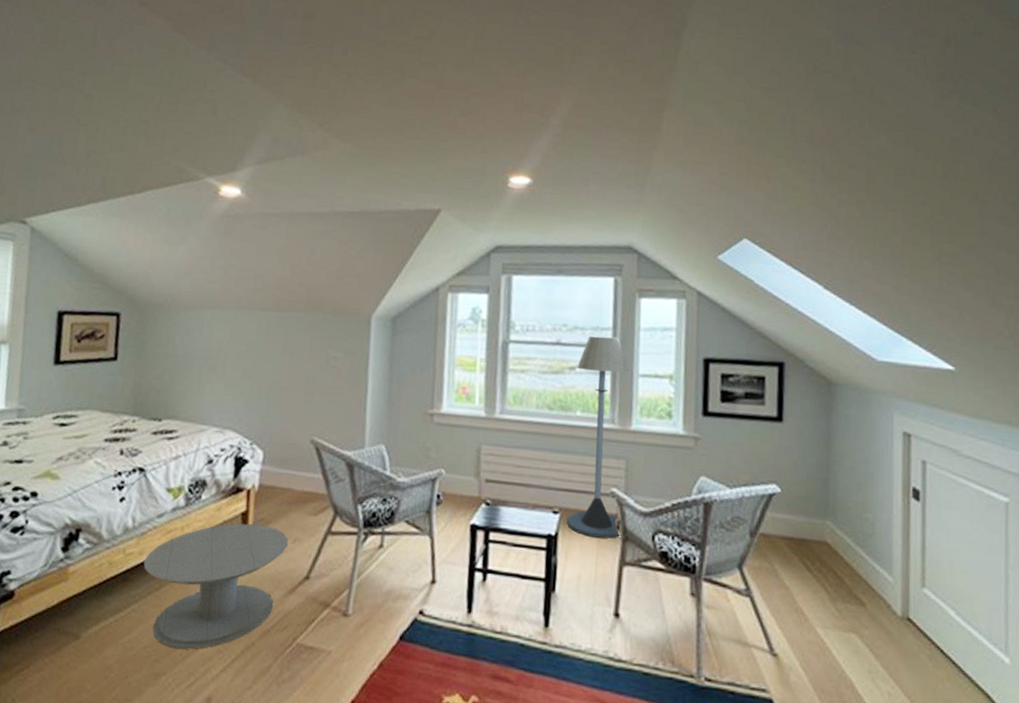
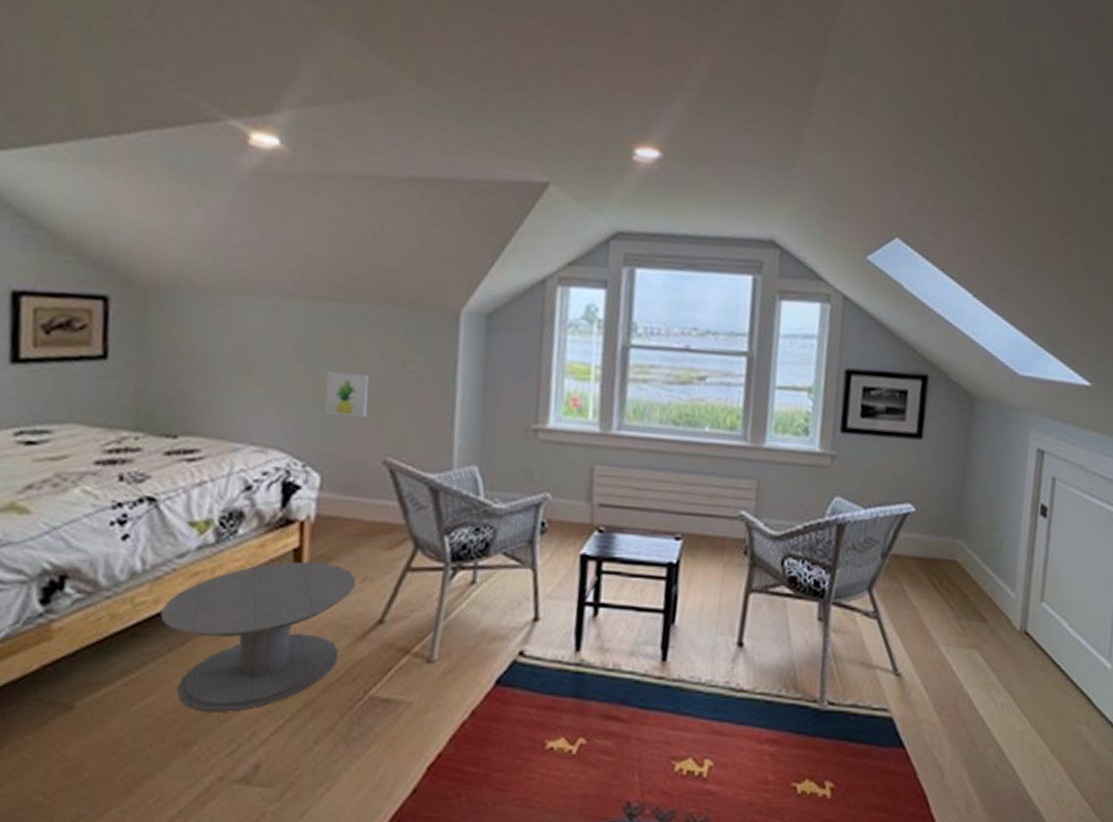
wall art: none [268,367,301,404] -> present [325,371,369,418]
floor lamp: present [566,336,628,539] -> none [690,341,764,565]

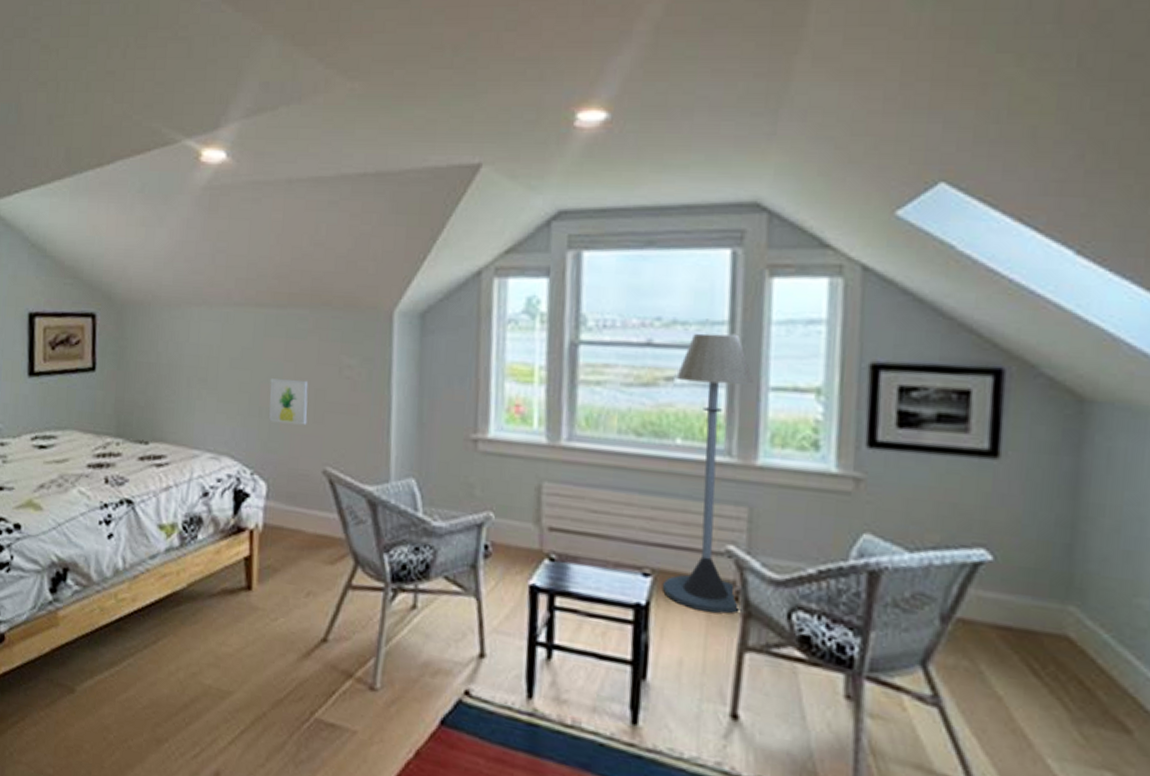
side table: present [160,561,357,713] -> none [137,570,301,716]
floor lamp: none [690,341,764,565] -> present [662,333,753,614]

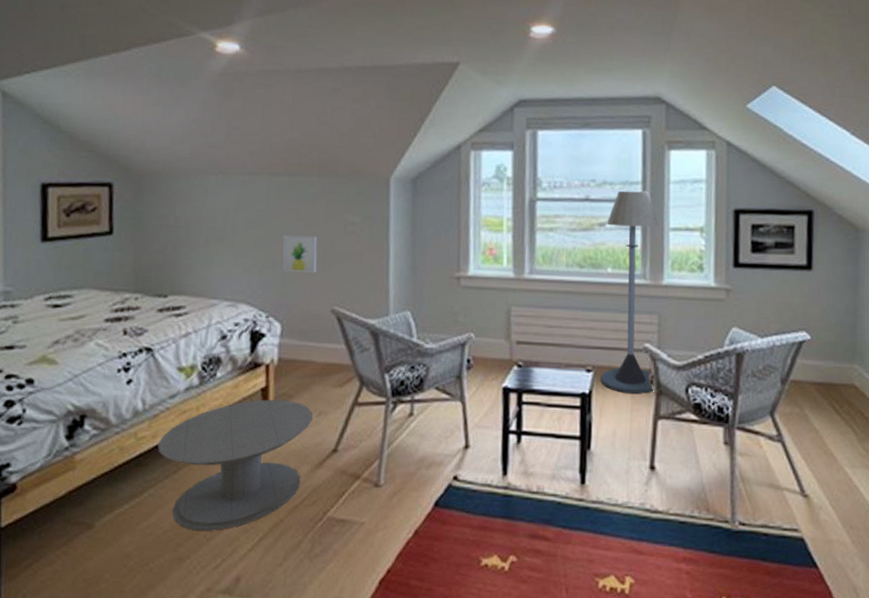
side table: none [137,570,301,716] -> present [158,399,314,532]

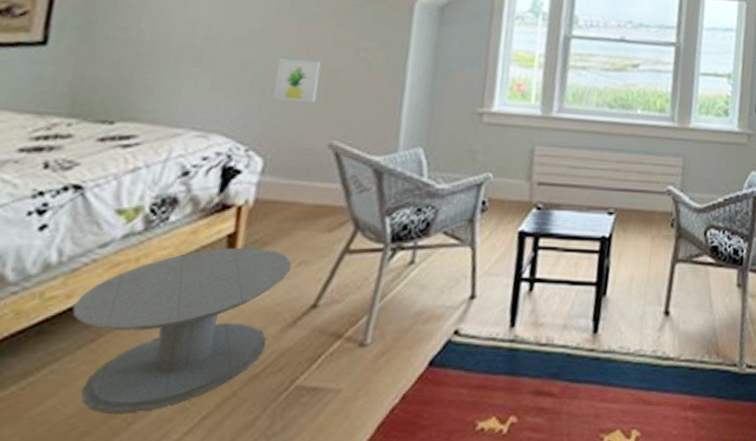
floor lamp: present [600,190,659,394] -> none [621,33,690,237]

